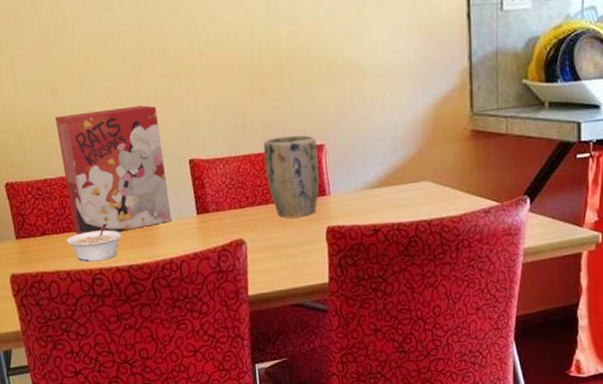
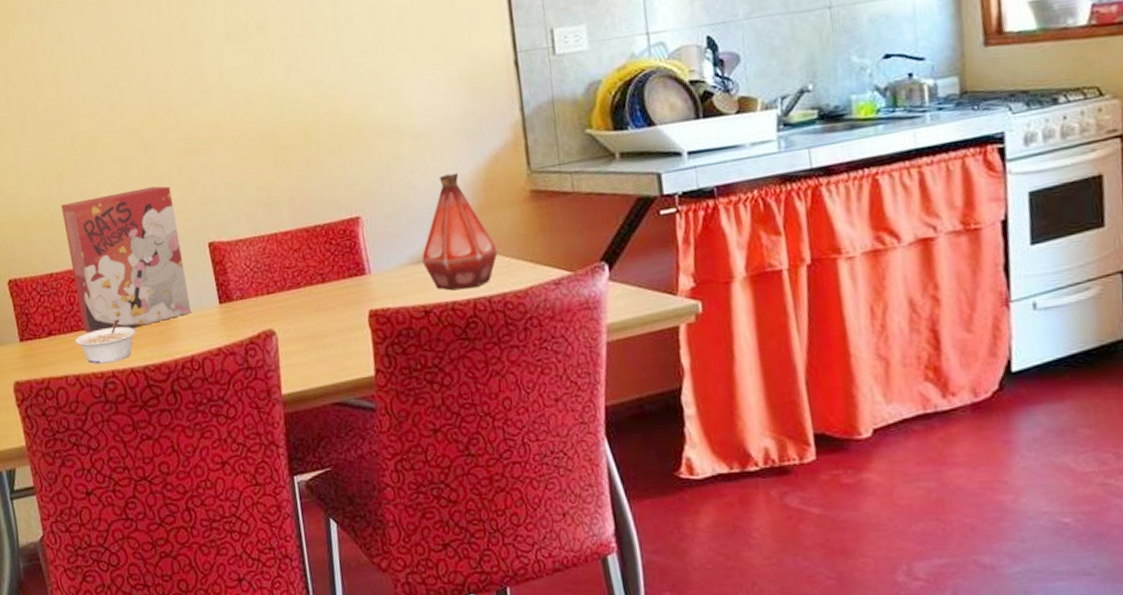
plant pot: present [263,135,320,219] -> none [290,207,358,303]
bottle: none [374,111,441,213] -> present [421,173,499,291]

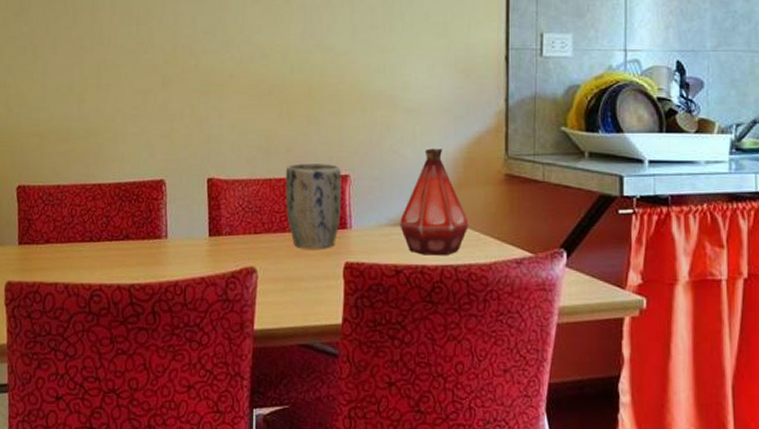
cereal box: present [61,186,191,333] -> none [78,120,182,247]
legume: present [75,319,137,365] -> none [70,236,129,277]
plant pot: none [290,207,358,303] -> present [285,163,341,250]

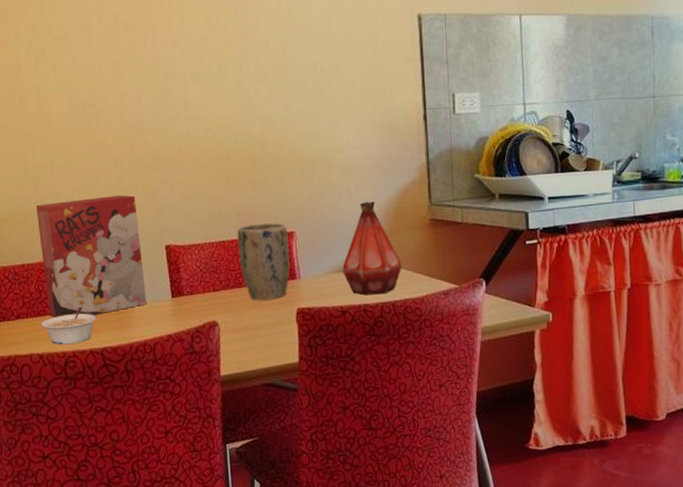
legume: none [70,236,129,277] -> present [41,307,98,345]
cereal box: none [78,120,182,247] -> present [36,195,146,318]

